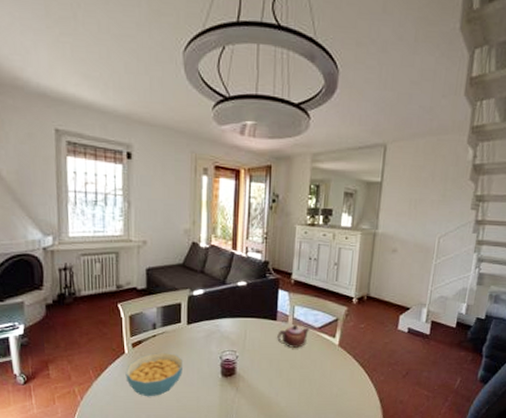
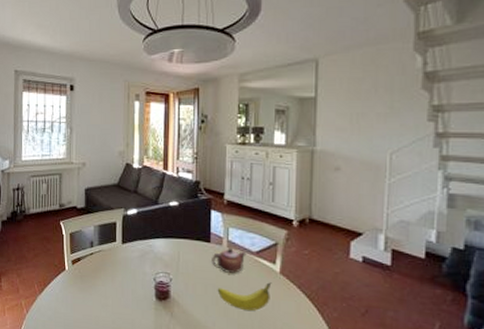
cereal bowl: present [125,352,184,397] -> none [66,270,119,316]
fruit: none [281,354,331,380] -> present [217,282,272,311]

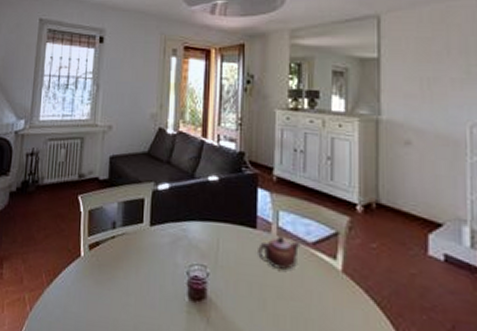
fruit: present [217,282,272,311] -> none [264,283,333,320]

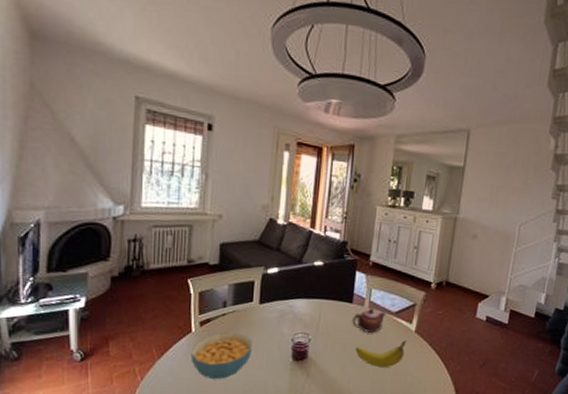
cereal bowl: none [79,258,144,318] -> present [191,332,253,380]
fruit: none [264,283,333,320] -> present [355,340,407,367]

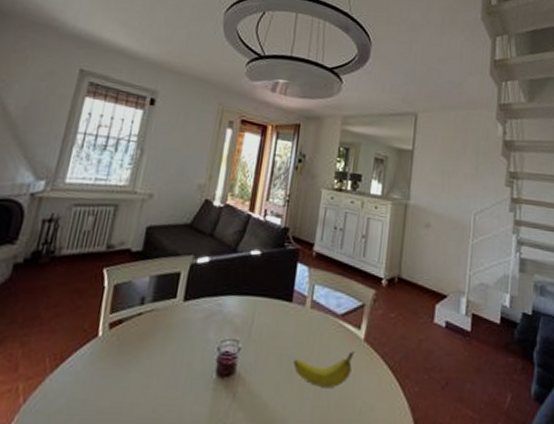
cereal bowl: present [191,332,253,380] -> none [91,337,171,403]
teapot: present [352,308,387,333] -> none [291,309,331,341]

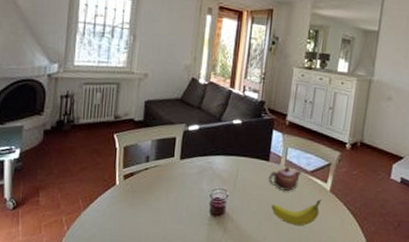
teapot: none [291,309,331,341] -> present [268,166,302,191]

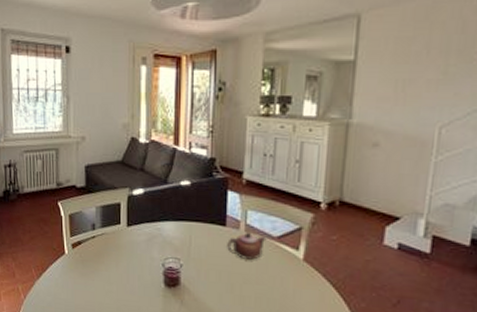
fruit: present [271,199,322,226] -> none [232,270,294,300]

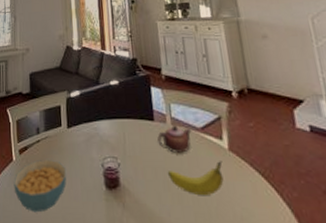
cereal bowl: none [66,254,124,302] -> present [14,159,67,213]
fruit: none [232,270,294,300] -> present [167,161,224,195]

